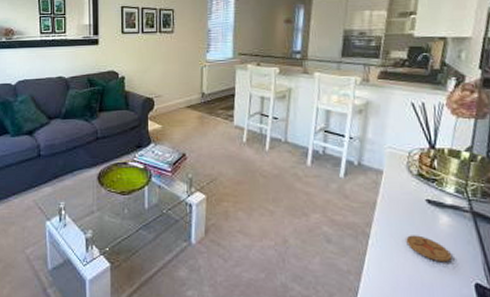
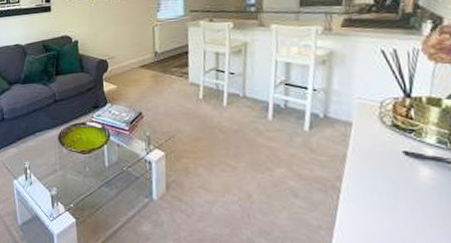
coaster: present [406,235,453,263] -> none [382,189,437,218]

